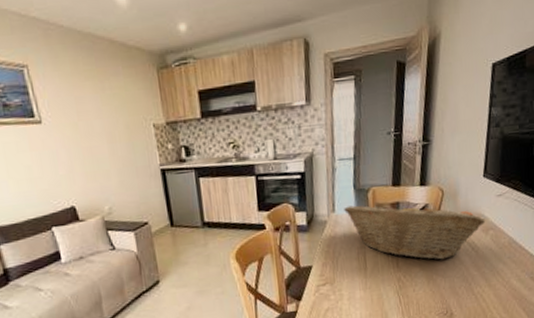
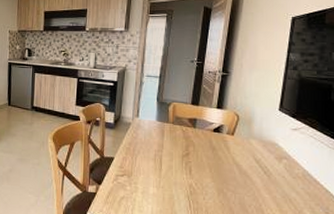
fruit basket: present [344,201,486,260] -> none [147,114,280,177]

